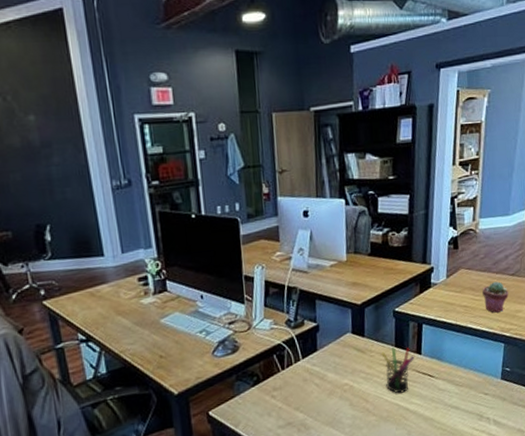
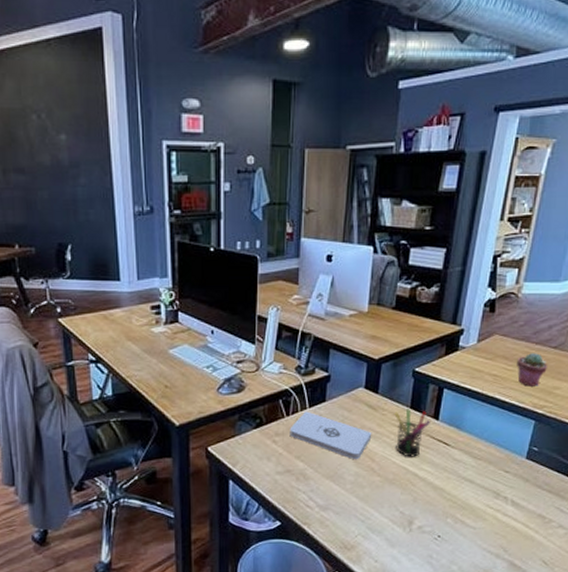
notepad: none [286,362,364,404] -> present [289,411,372,460]

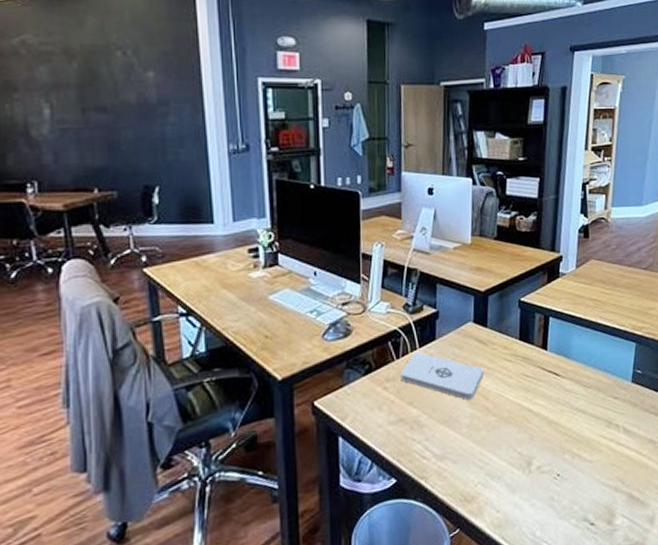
pen holder: present [394,409,430,457] -> none [504,341,539,392]
potted succulent: present [515,353,547,387] -> none [612,275,641,309]

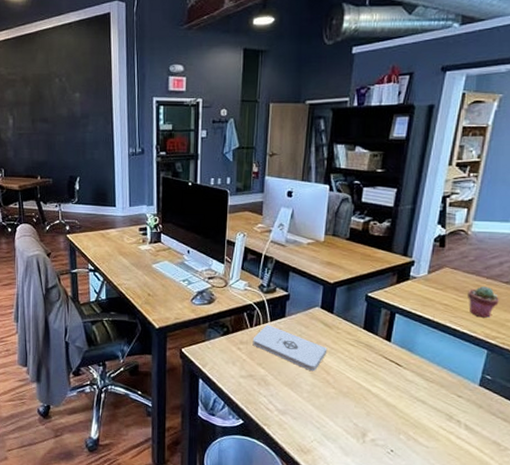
potted succulent: none [612,275,641,309] -> present [466,286,499,318]

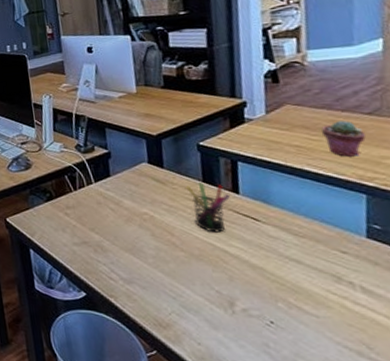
notepad: present [252,324,328,372] -> none [79,186,166,234]
pen holder: none [348,329,383,374] -> present [186,183,230,233]

